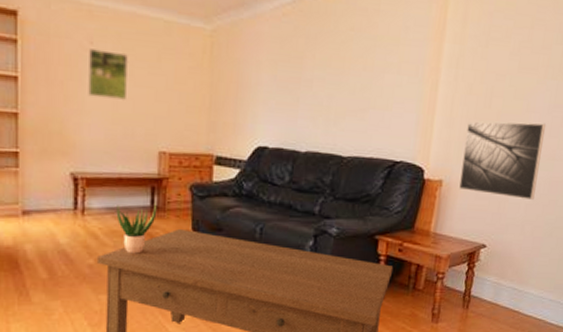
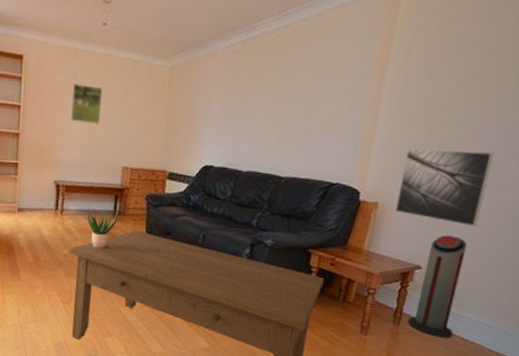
air purifier: none [476,210,526,317] -> present [407,235,467,338]

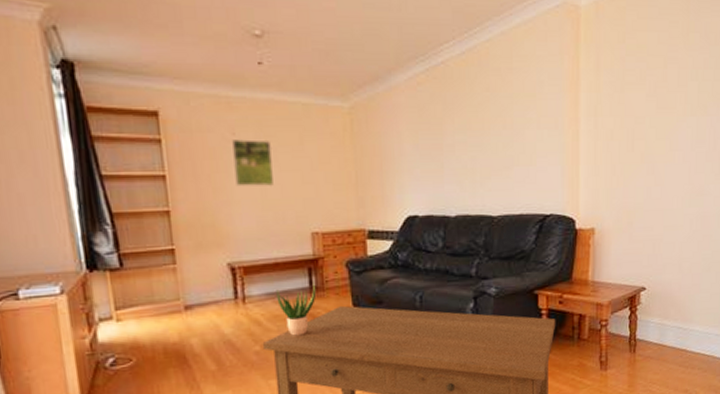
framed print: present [395,148,494,227] -> none [612,160,690,238]
air purifier: present [407,235,467,338] -> none [643,250,685,357]

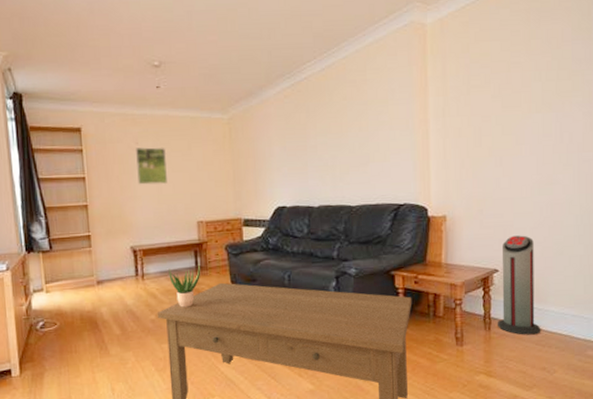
air purifier: none [643,250,685,357] -> present [498,235,541,335]

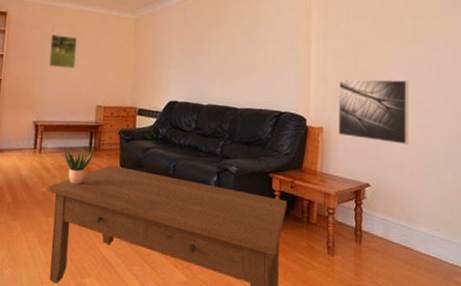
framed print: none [462,152,538,224] -> present [339,79,409,145]
air purifier: present [498,235,541,335] -> none [368,153,410,253]

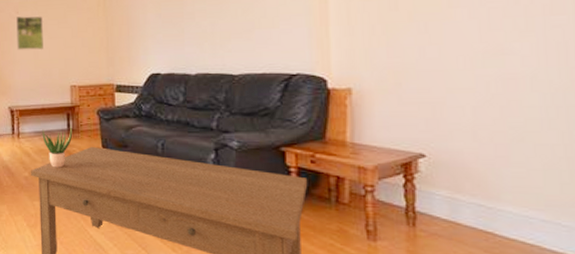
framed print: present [339,79,409,145] -> none [372,16,484,103]

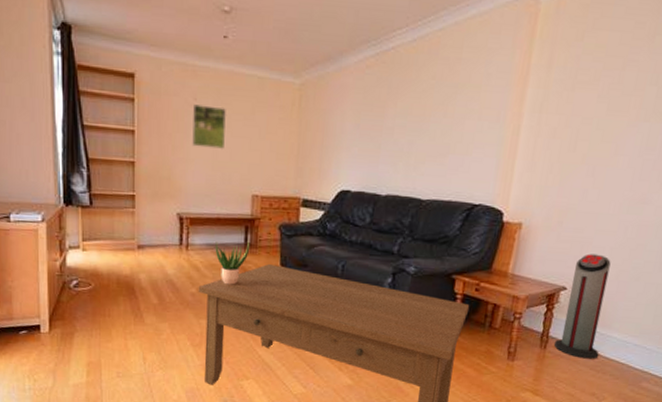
air purifier: none [426,115,492,239] -> present [554,253,611,359]

